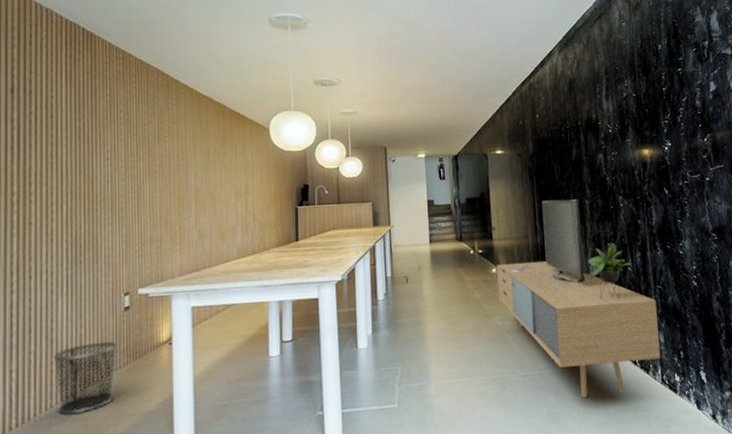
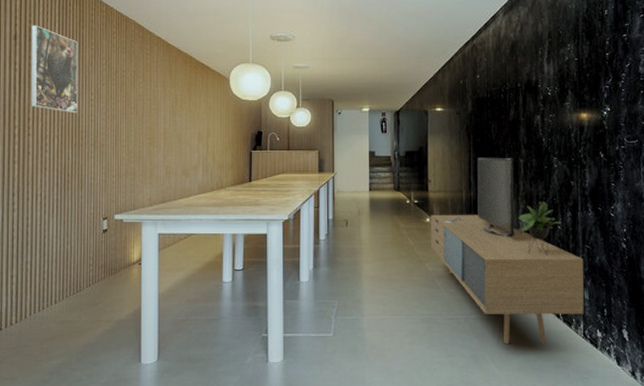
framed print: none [32,76,91,175] -> present [30,25,78,114]
waste bin: present [53,341,117,415] -> none [45,258,96,317]

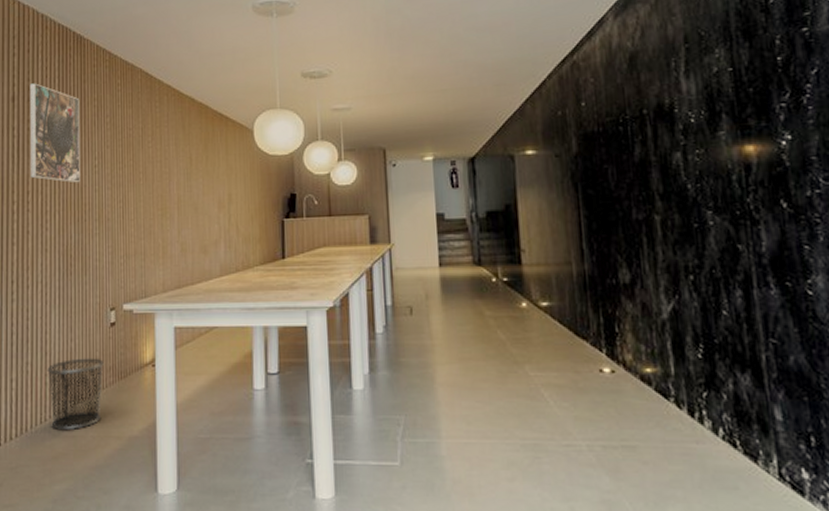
waste bin: none [45,258,96,317] -> present [47,358,104,431]
media console: present [431,157,584,345] -> none [528,214,777,488]

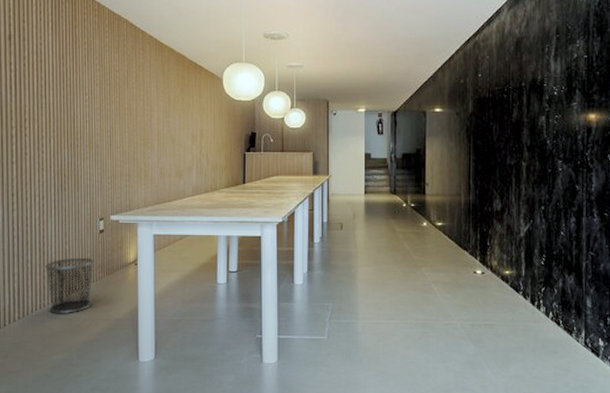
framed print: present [30,83,80,183] -> none [25,25,73,114]

